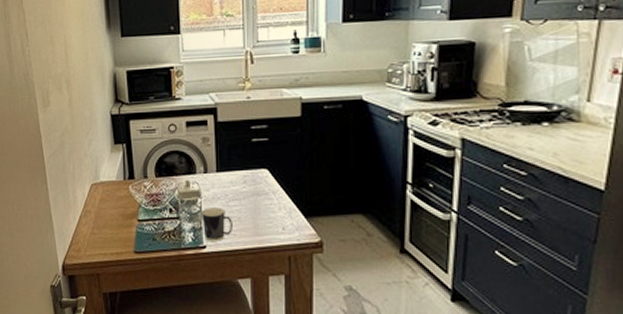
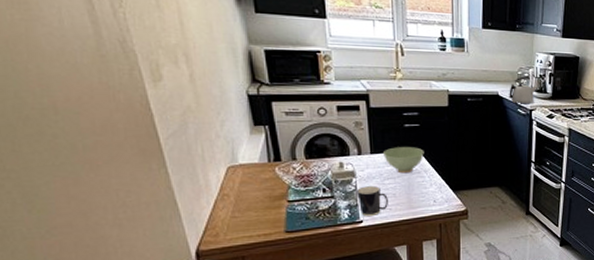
bowl: none [229,164,273,195] -> present [383,147,424,174]
kettle: none [376,73,416,109] -> present [509,75,539,105]

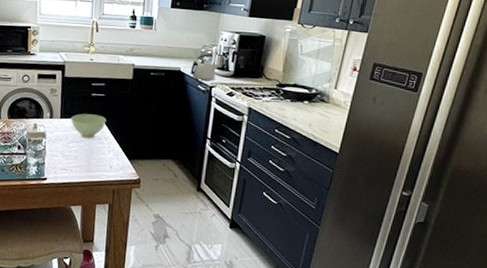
mug: present [357,186,388,217] -> none [45,147,71,176]

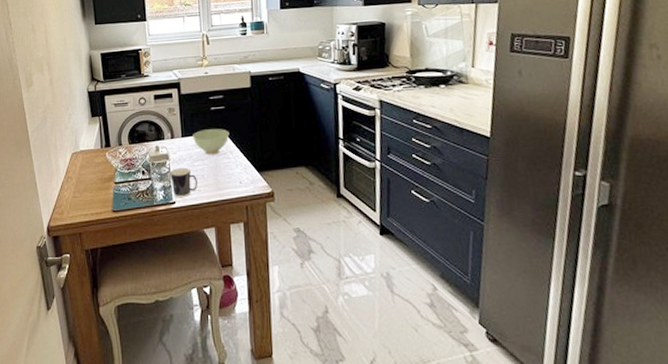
mug: none [45,147,71,176] -> present [170,168,198,198]
kettle: present [190,53,221,81] -> none [310,49,342,78]

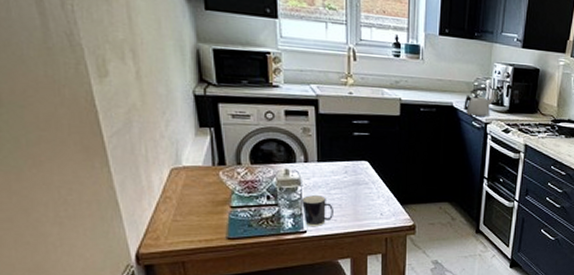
bowl: present [193,129,230,155] -> none [331,156,373,184]
kettle: none [310,49,342,78] -> present [464,86,495,118]

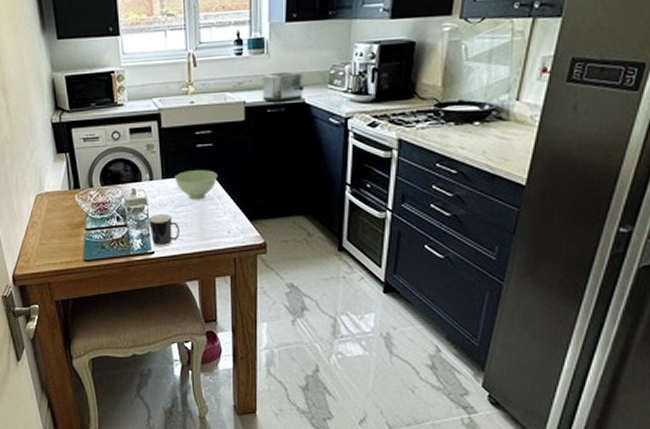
bowl: none [331,156,373,184] -> present [175,170,218,200]
toaster: none [416,76,452,104] -> present [262,71,303,104]
kettle: present [464,86,495,118] -> none [318,74,357,111]

